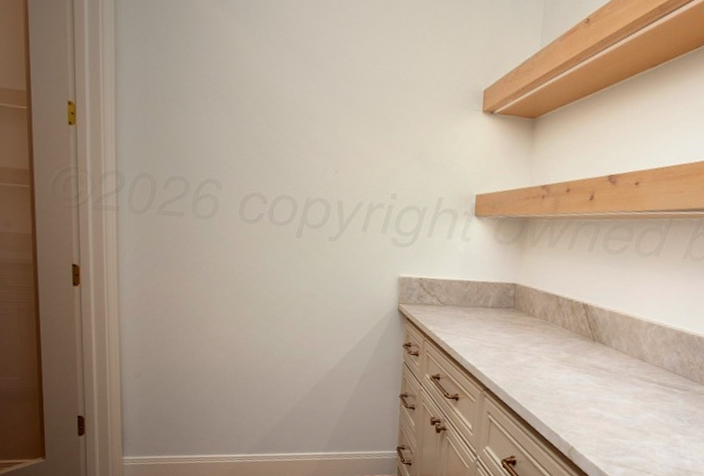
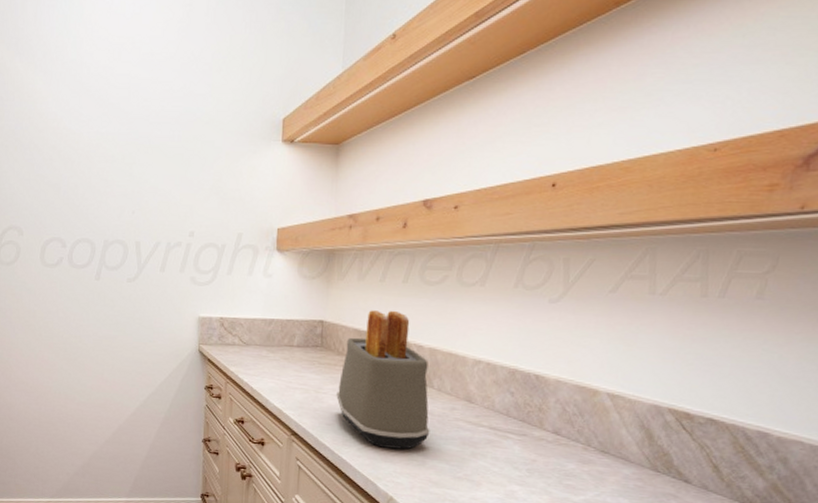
toaster: none [526,275,609,404] -> present [336,310,430,450]

